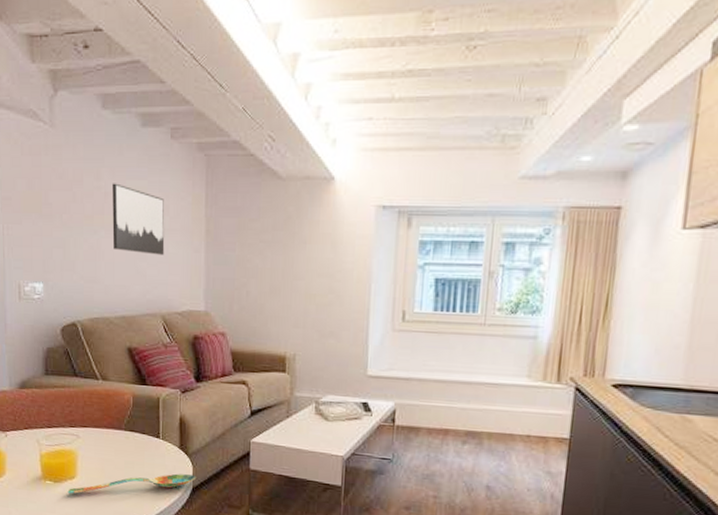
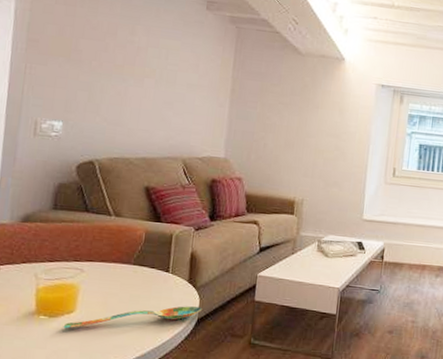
wall art: present [112,183,165,255] -> none [141,39,195,107]

